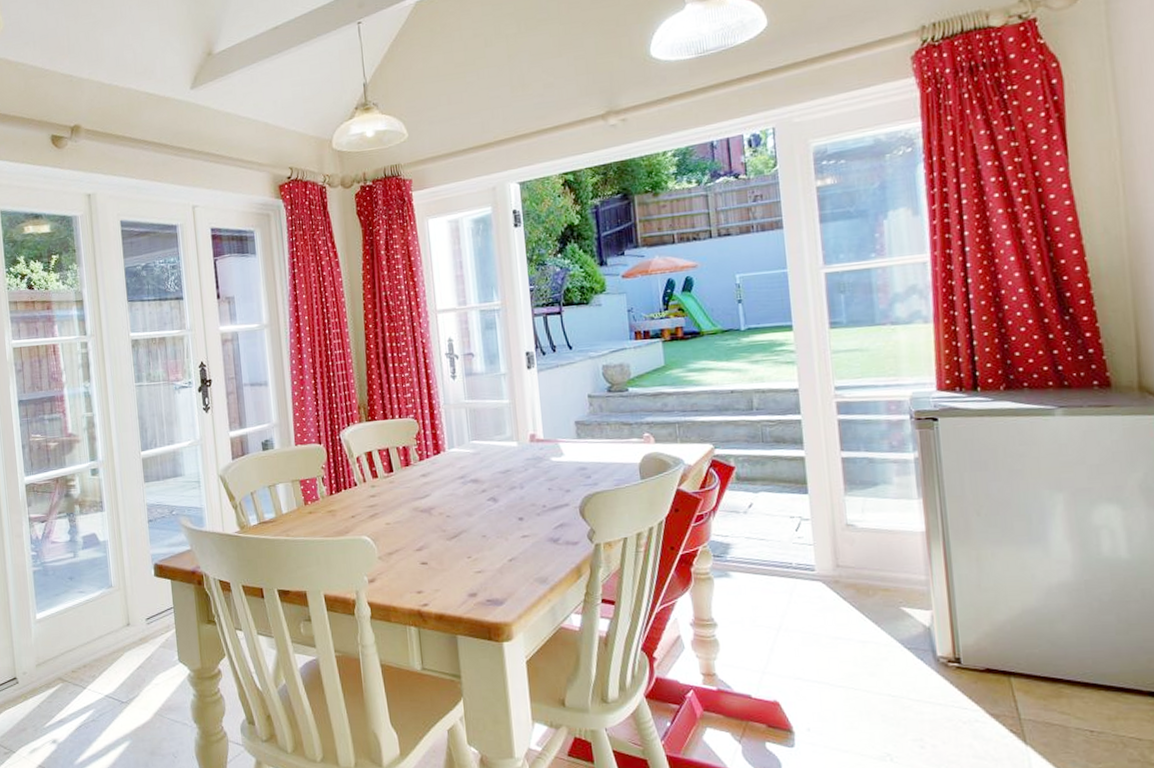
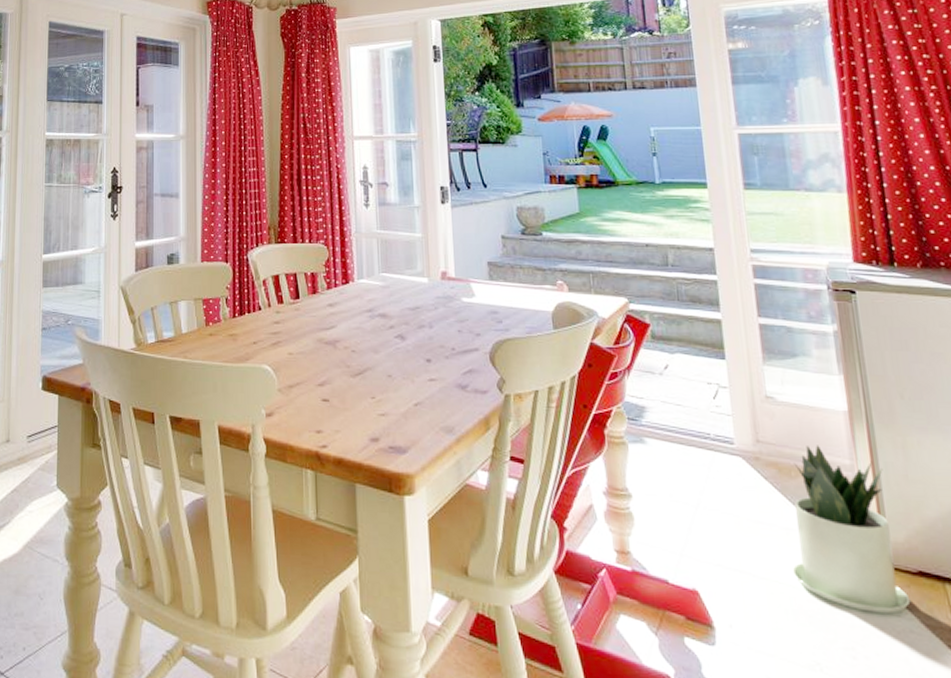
planter: none [867,565,977,707] -> present [792,445,911,613]

